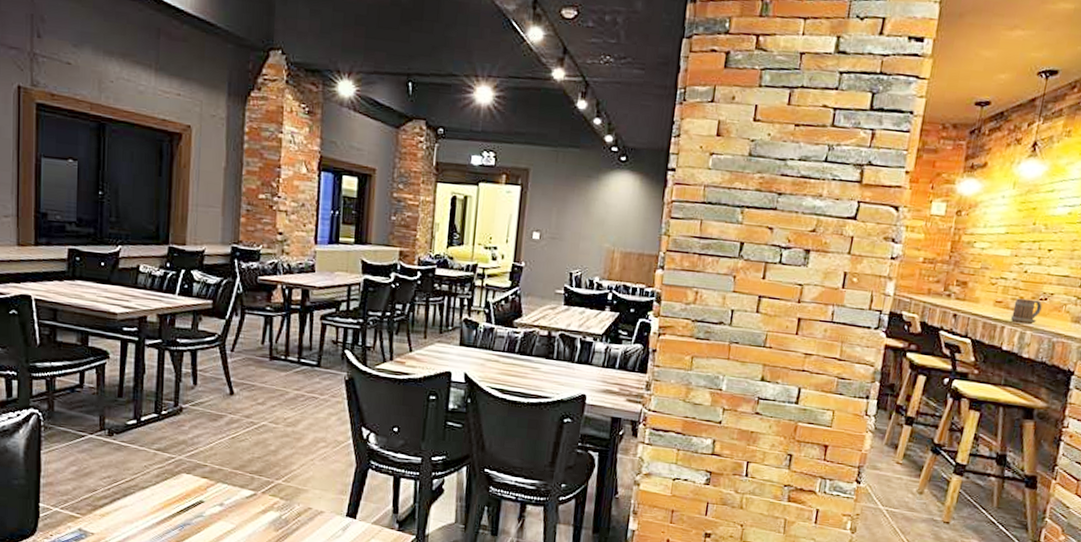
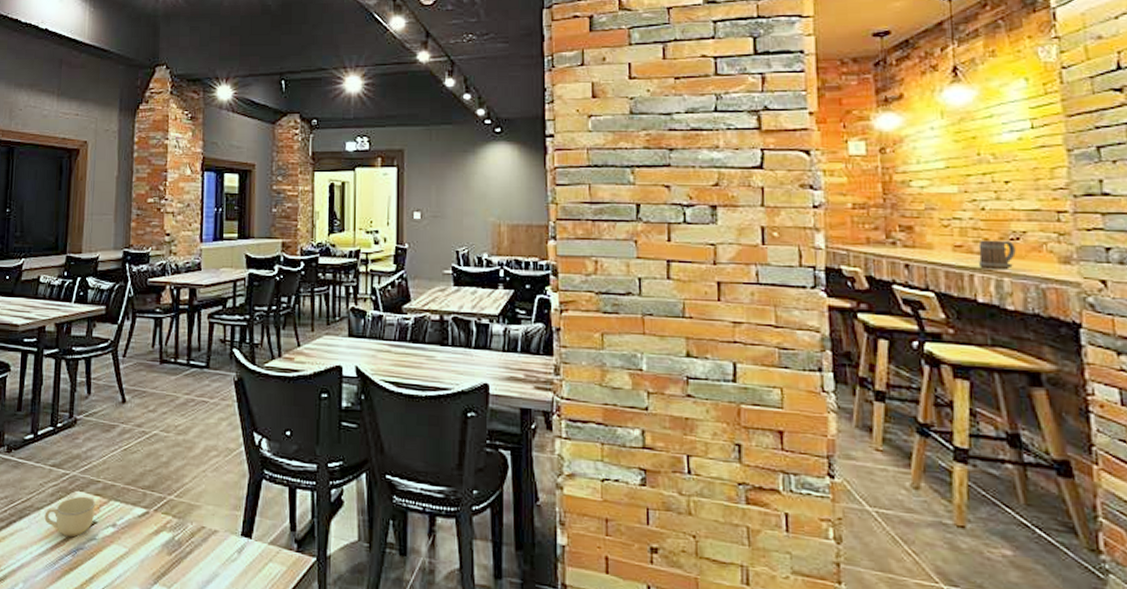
cup: none [150,478,203,514] -> present [44,496,96,538]

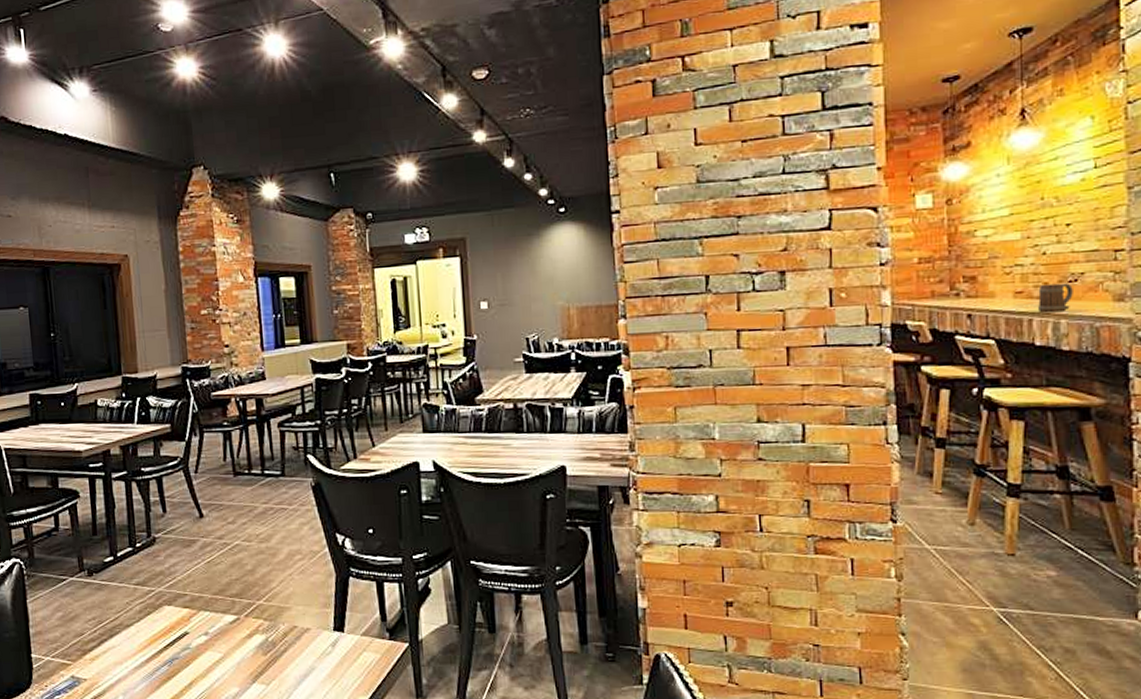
cup: present [44,496,96,538] -> none [135,610,186,649]

